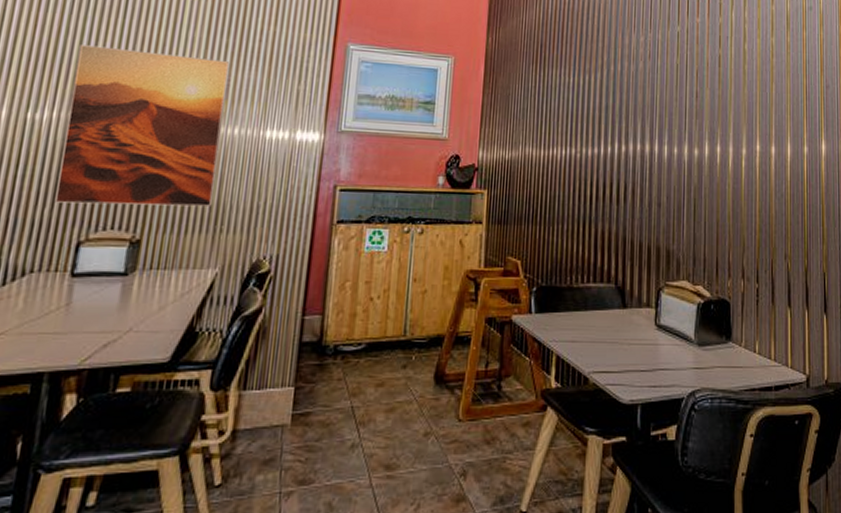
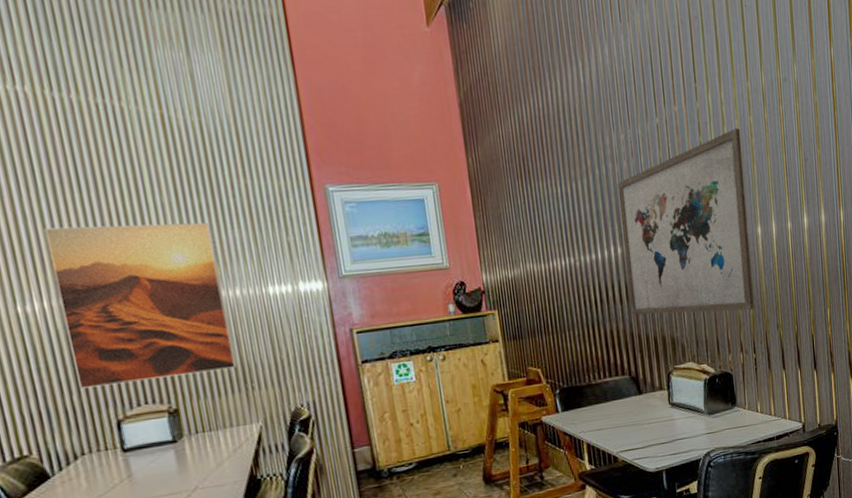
wall art: none [627,46,761,234] -> present [617,128,754,315]

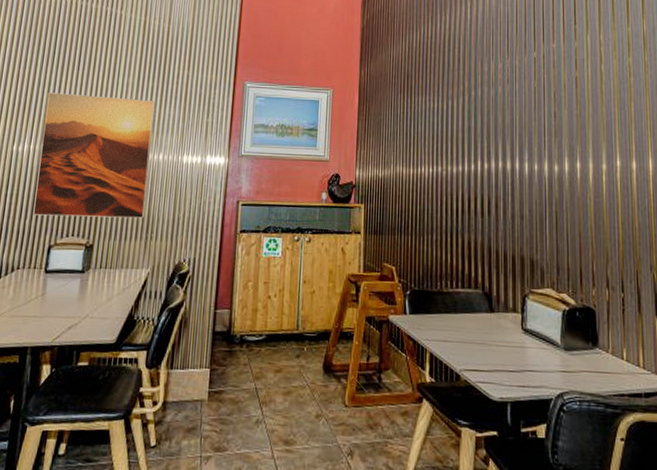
wall art: present [617,128,754,315] -> none [490,67,624,246]

